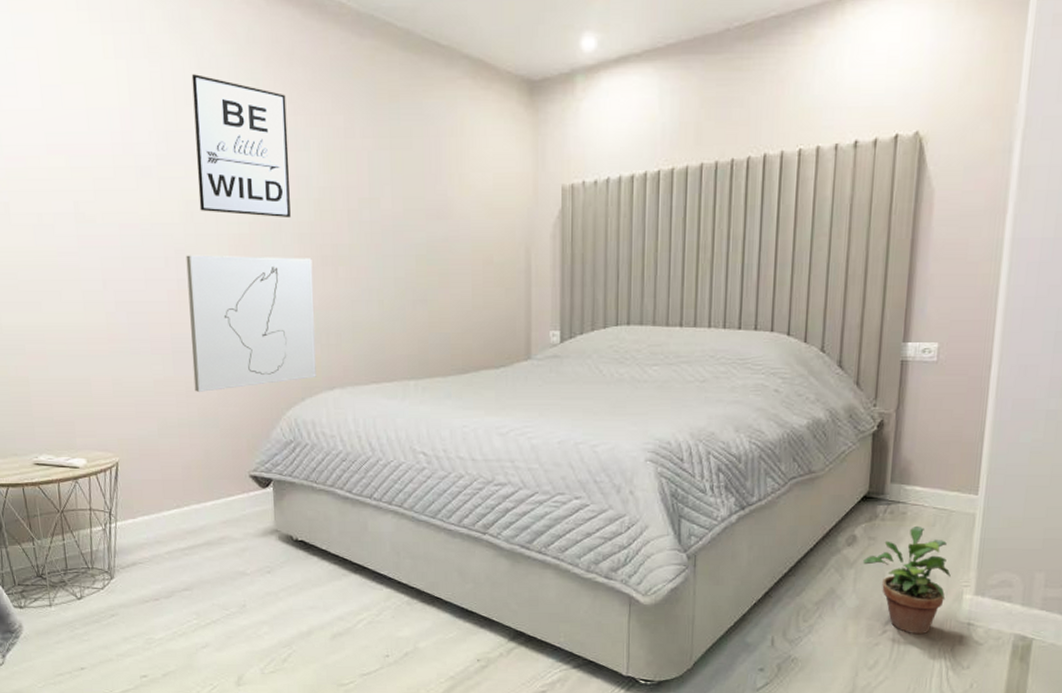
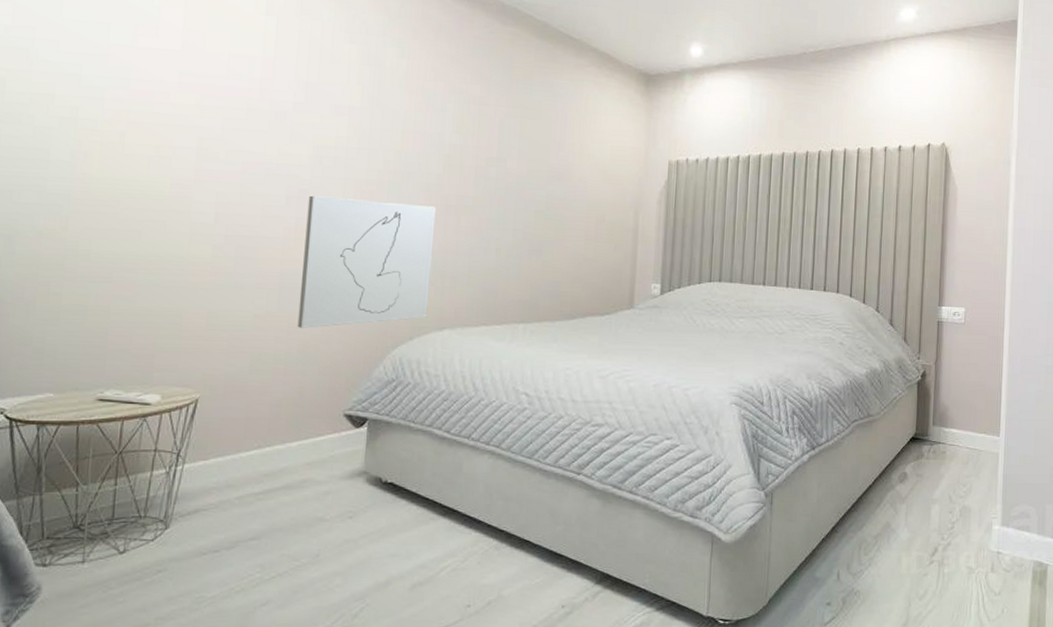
wall art: present [191,74,291,218] -> none [330,37,429,170]
potted plant: present [863,525,951,635] -> none [913,463,982,564]

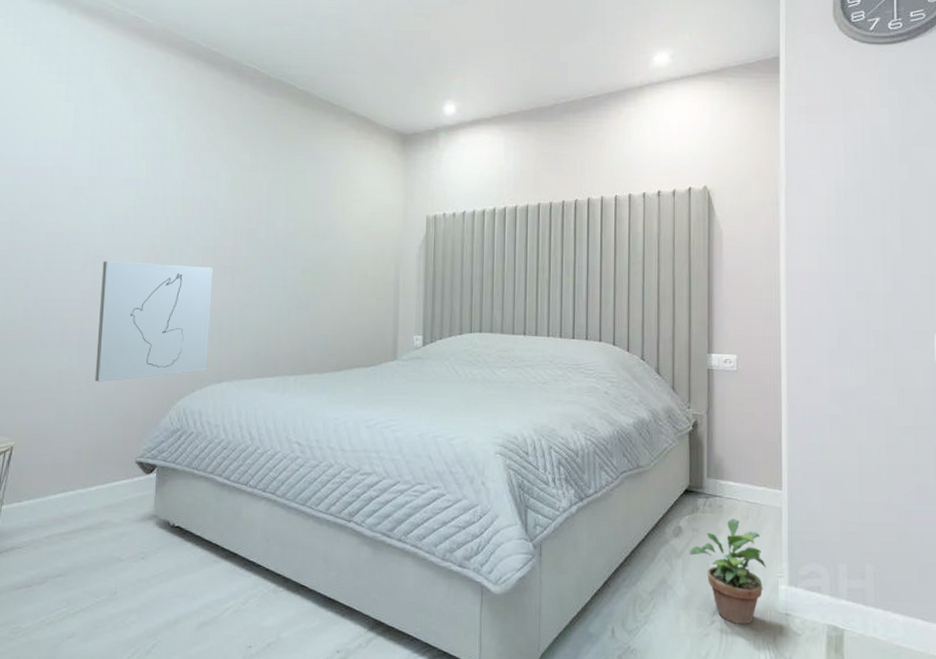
potted plant: none [913,463,982,564] -> present [689,518,766,625]

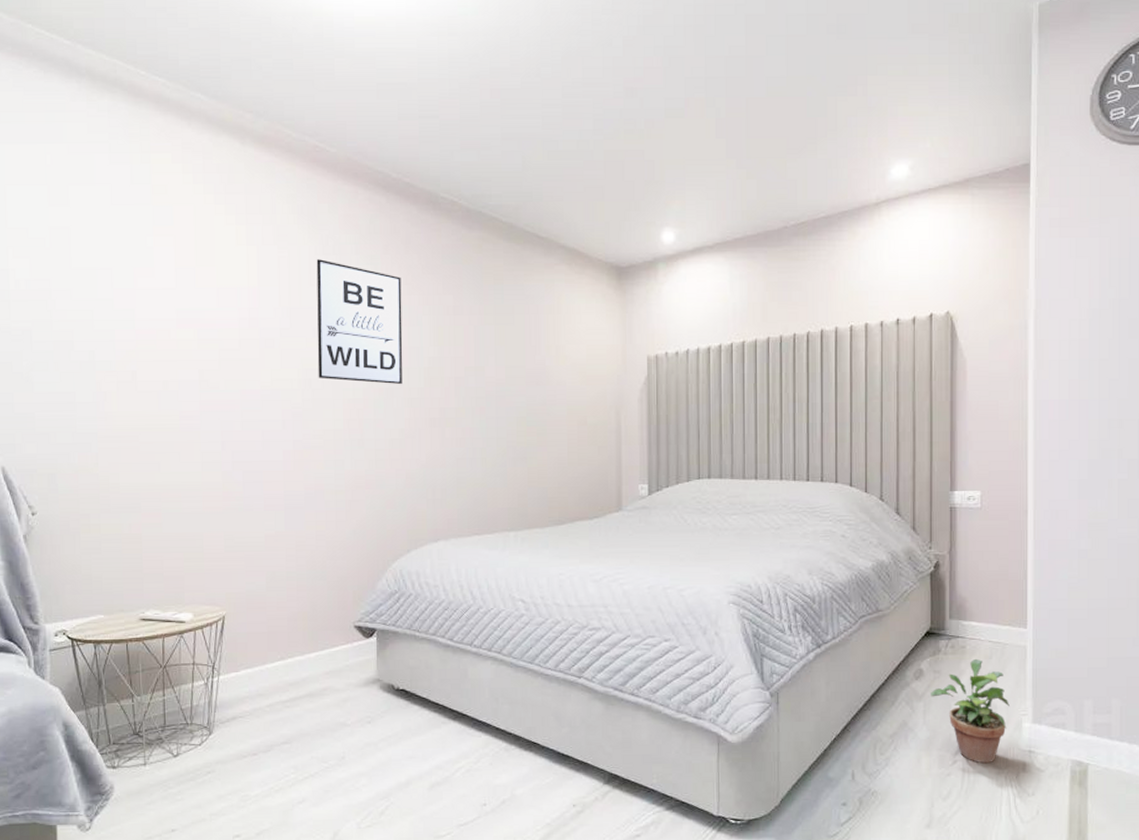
wall art: present [95,261,213,382] -> none [302,418,422,546]
wall art: none [120,117,204,234] -> present [316,259,403,385]

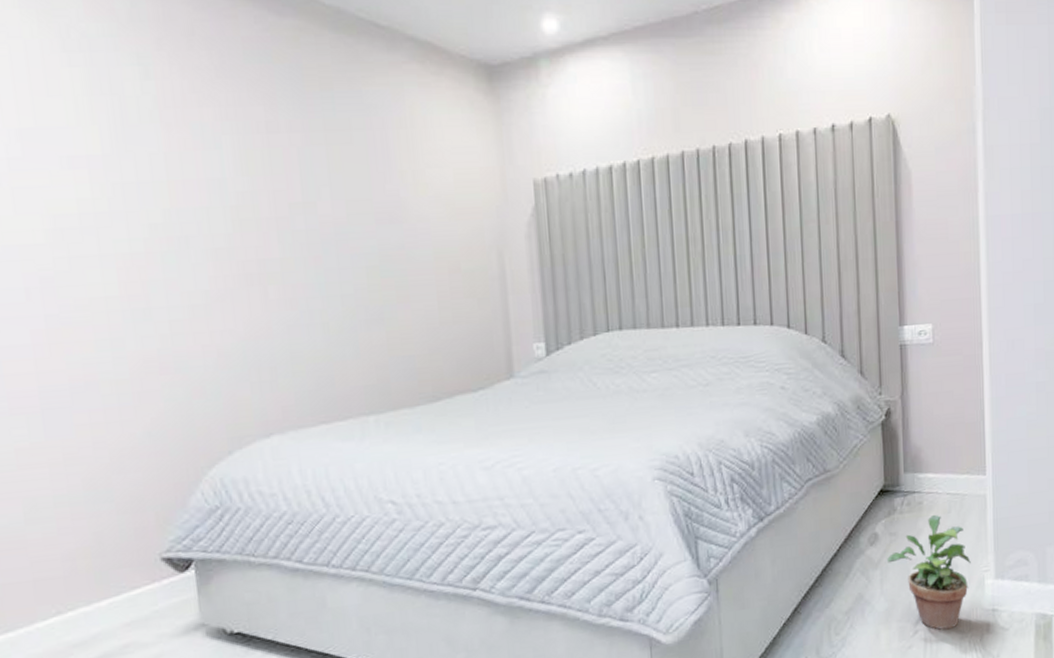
wall art: present [316,259,403,385] -> none [54,58,201,231]

